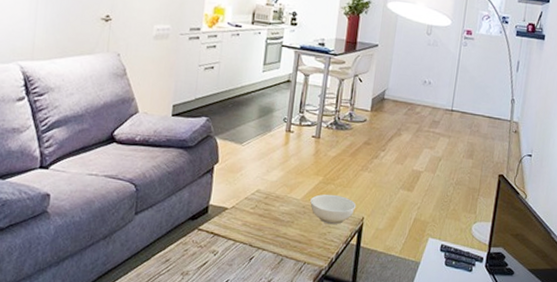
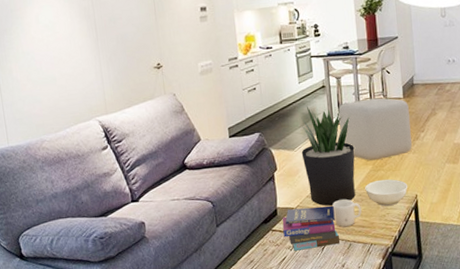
books: none [210,209,274,257] -> present [282,205,341,251]
planter: none [249,99,311,213] -> present [301,106,356,206]
mug: none [270,208,302,240] -> present [332,199,362,227]
pouf: none [297,103,375,173] -> present [338,98,412,161]

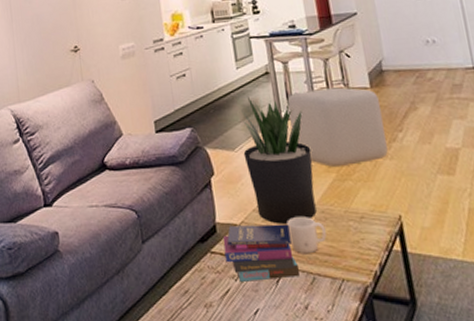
bowl: present [365,179,408,206] -> none [328,192,388,228]

